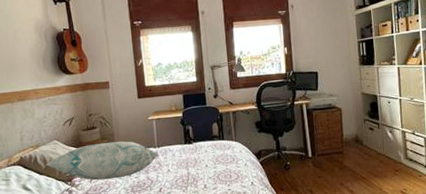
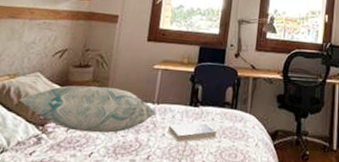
hardback book: none [171,154,212,175] -> present [167,121,218,143]

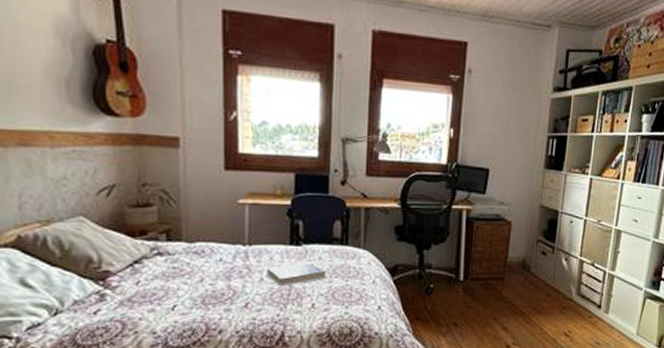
decorative pillow: present [19,85,156,133] -> none [62,228,249,283]

